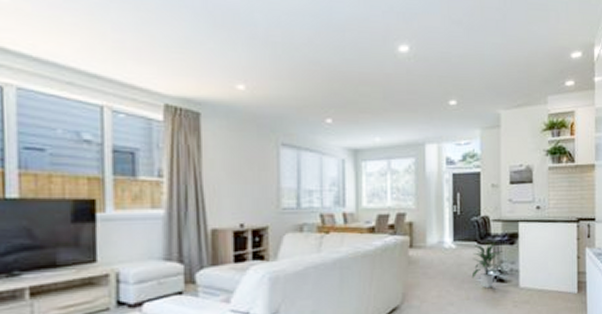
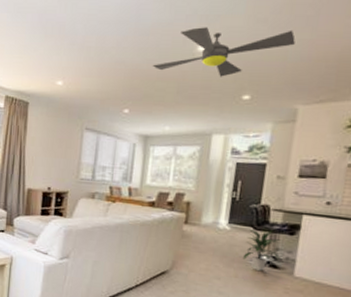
ceiling fan: none [352,25,489,81] -> present [152,27,295,77]

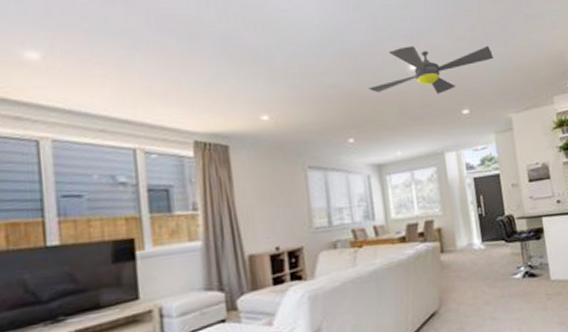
indoor plant: present [242,230,282,271] -> none [502,239,535,284]

